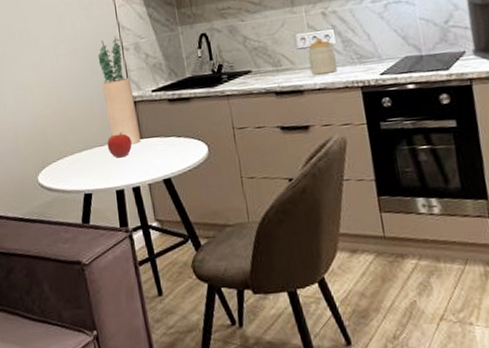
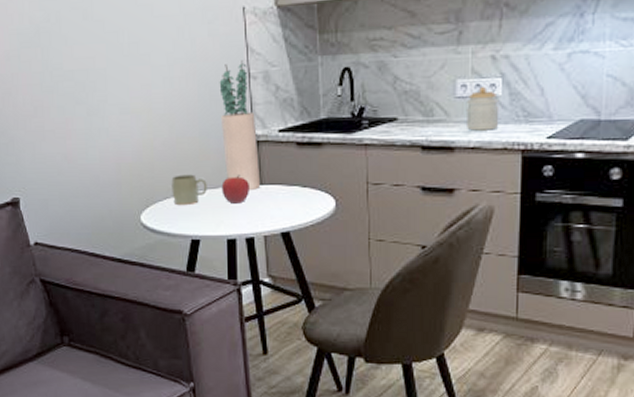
mug: none [63,135,95,165] -> present [171,174,207,206]

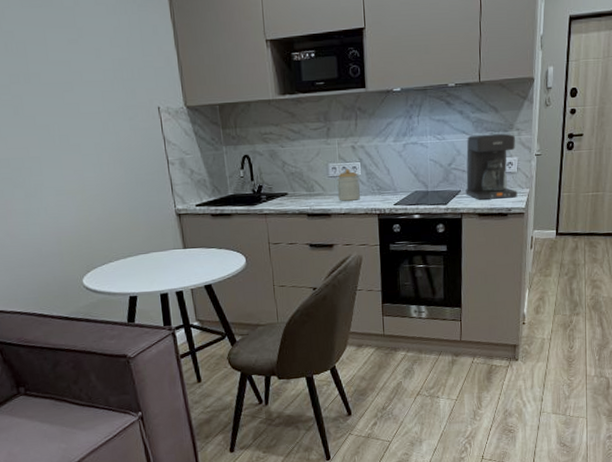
mug: present [171,174,207,206] -> none [108,243,140,270]
vase: present [219,60,261,191] -> none [143,150,185,254]
fruit: present [221,175,251,204] -> none [152,242,177,265]

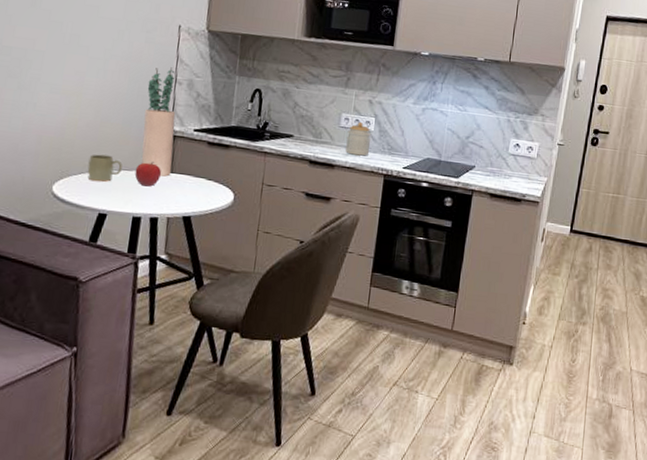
mug: none [108,243,140,270] -> present [87,154,123,183]
vase: none [143,150,185,254] -> present [141,67,176,178]
fruit: none [152,242,177,265] -> present [134,162,162,187]
coffee maker: present [465,133,518,200] -> none [480,113,539,184]

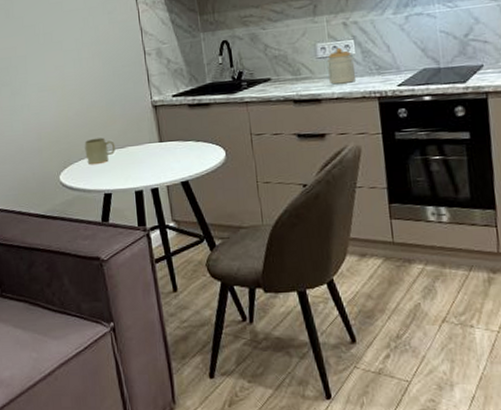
fruit: present [134,162,162,187] -> none [127,135,152,160]
vase: present [141,67,176,178] -> none [120,41,161,149]

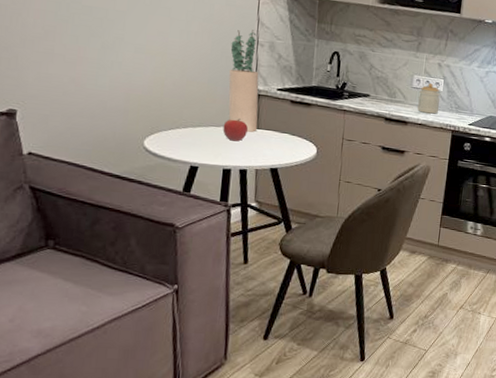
mug: present [84,137,115,165] -> none [177,111,210,138]
vase: none [120,41,161,149] -> present [228,30,259,133]
fruit: none [127,135,152,160] -> present [223,118,249,142]

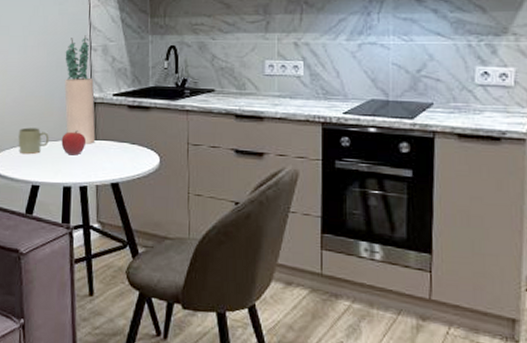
mug: none [177,111,210,138] -> present [18,127,49,155]
jar: present [417,83,441,114] -> none [274,68,302,104]

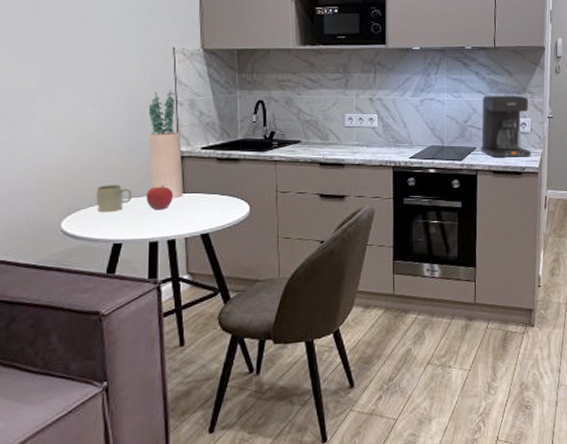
coffee maker: none [440,38,515,118] -> present [481,95,531,158]

